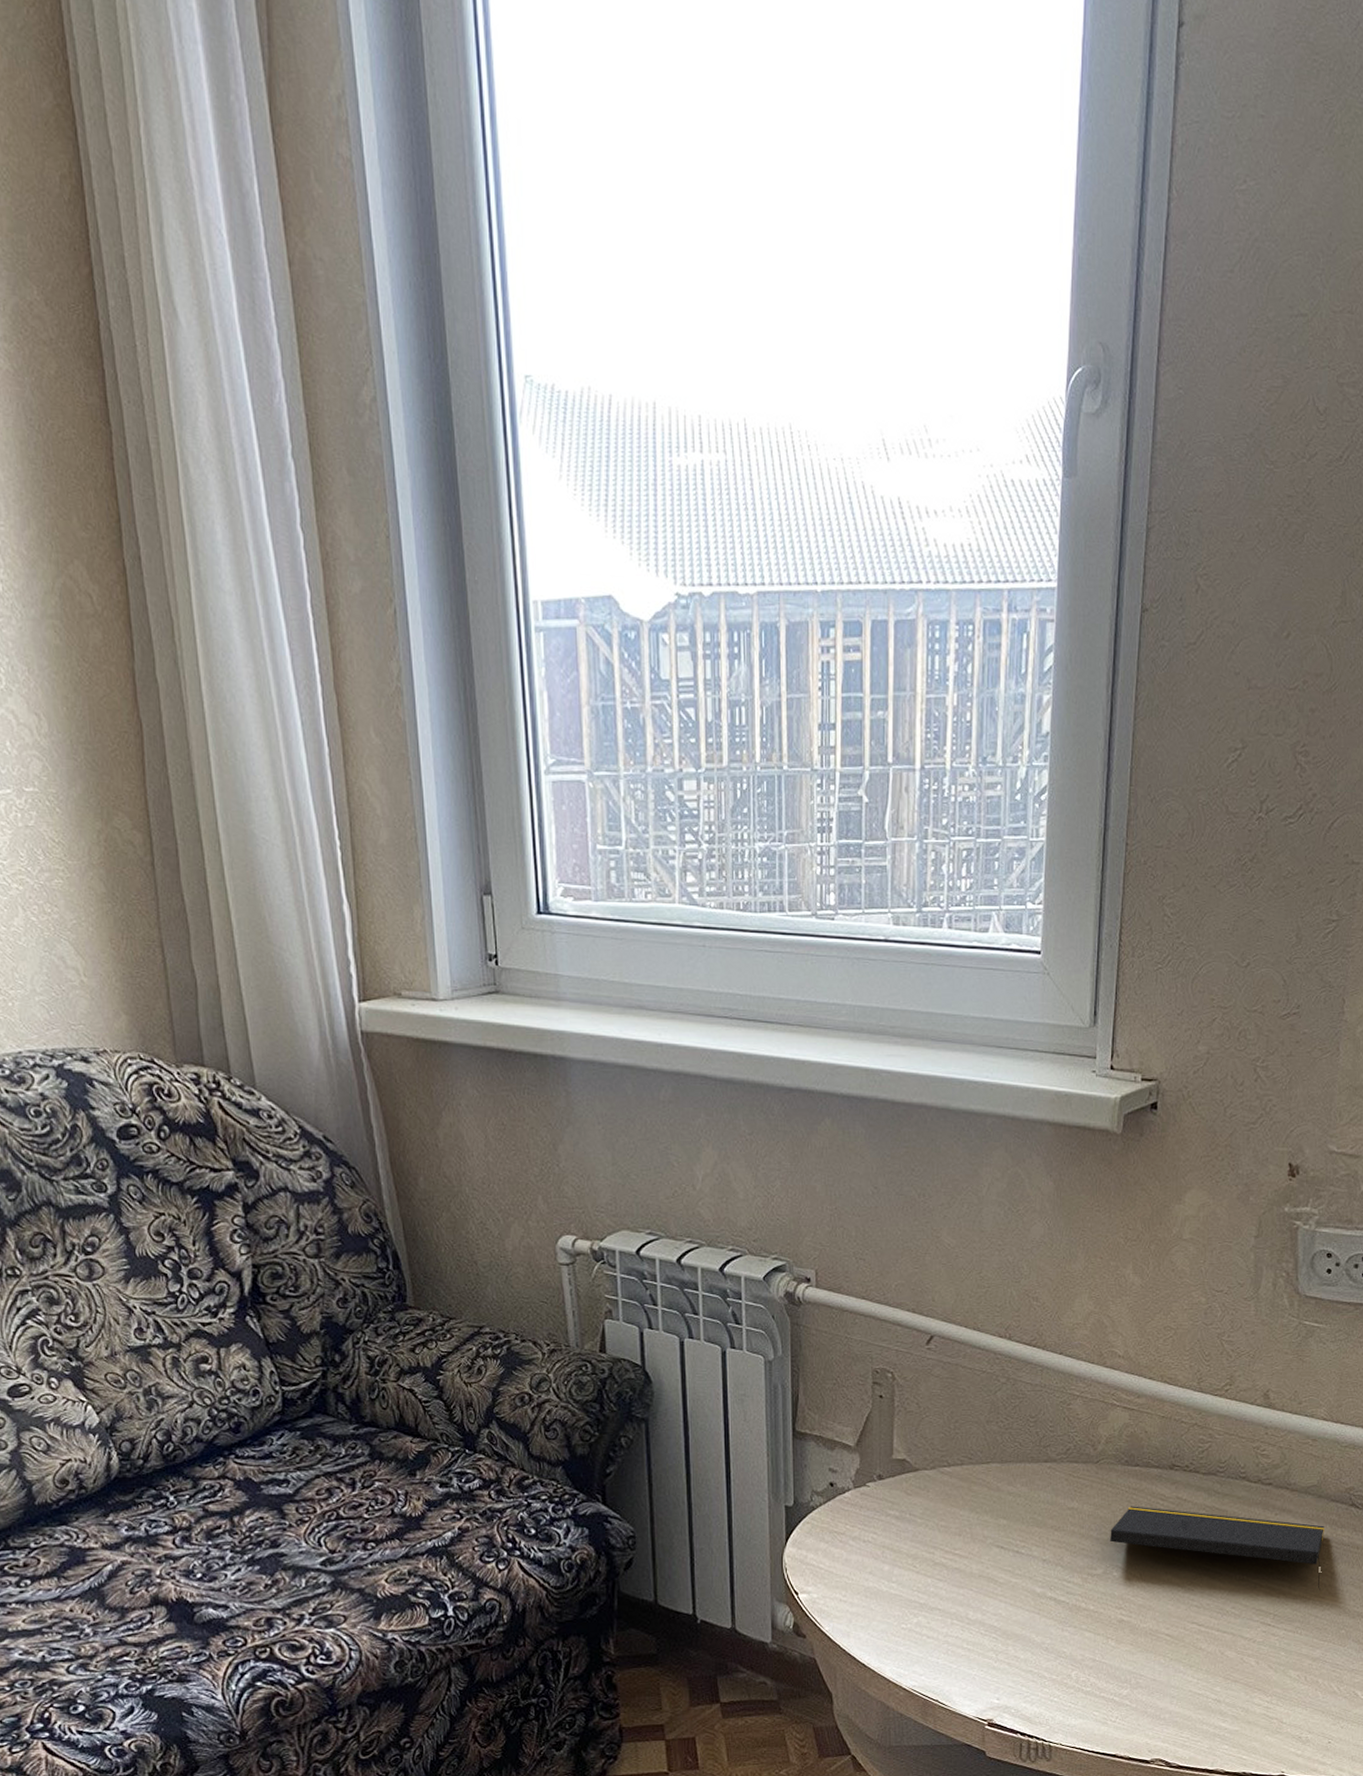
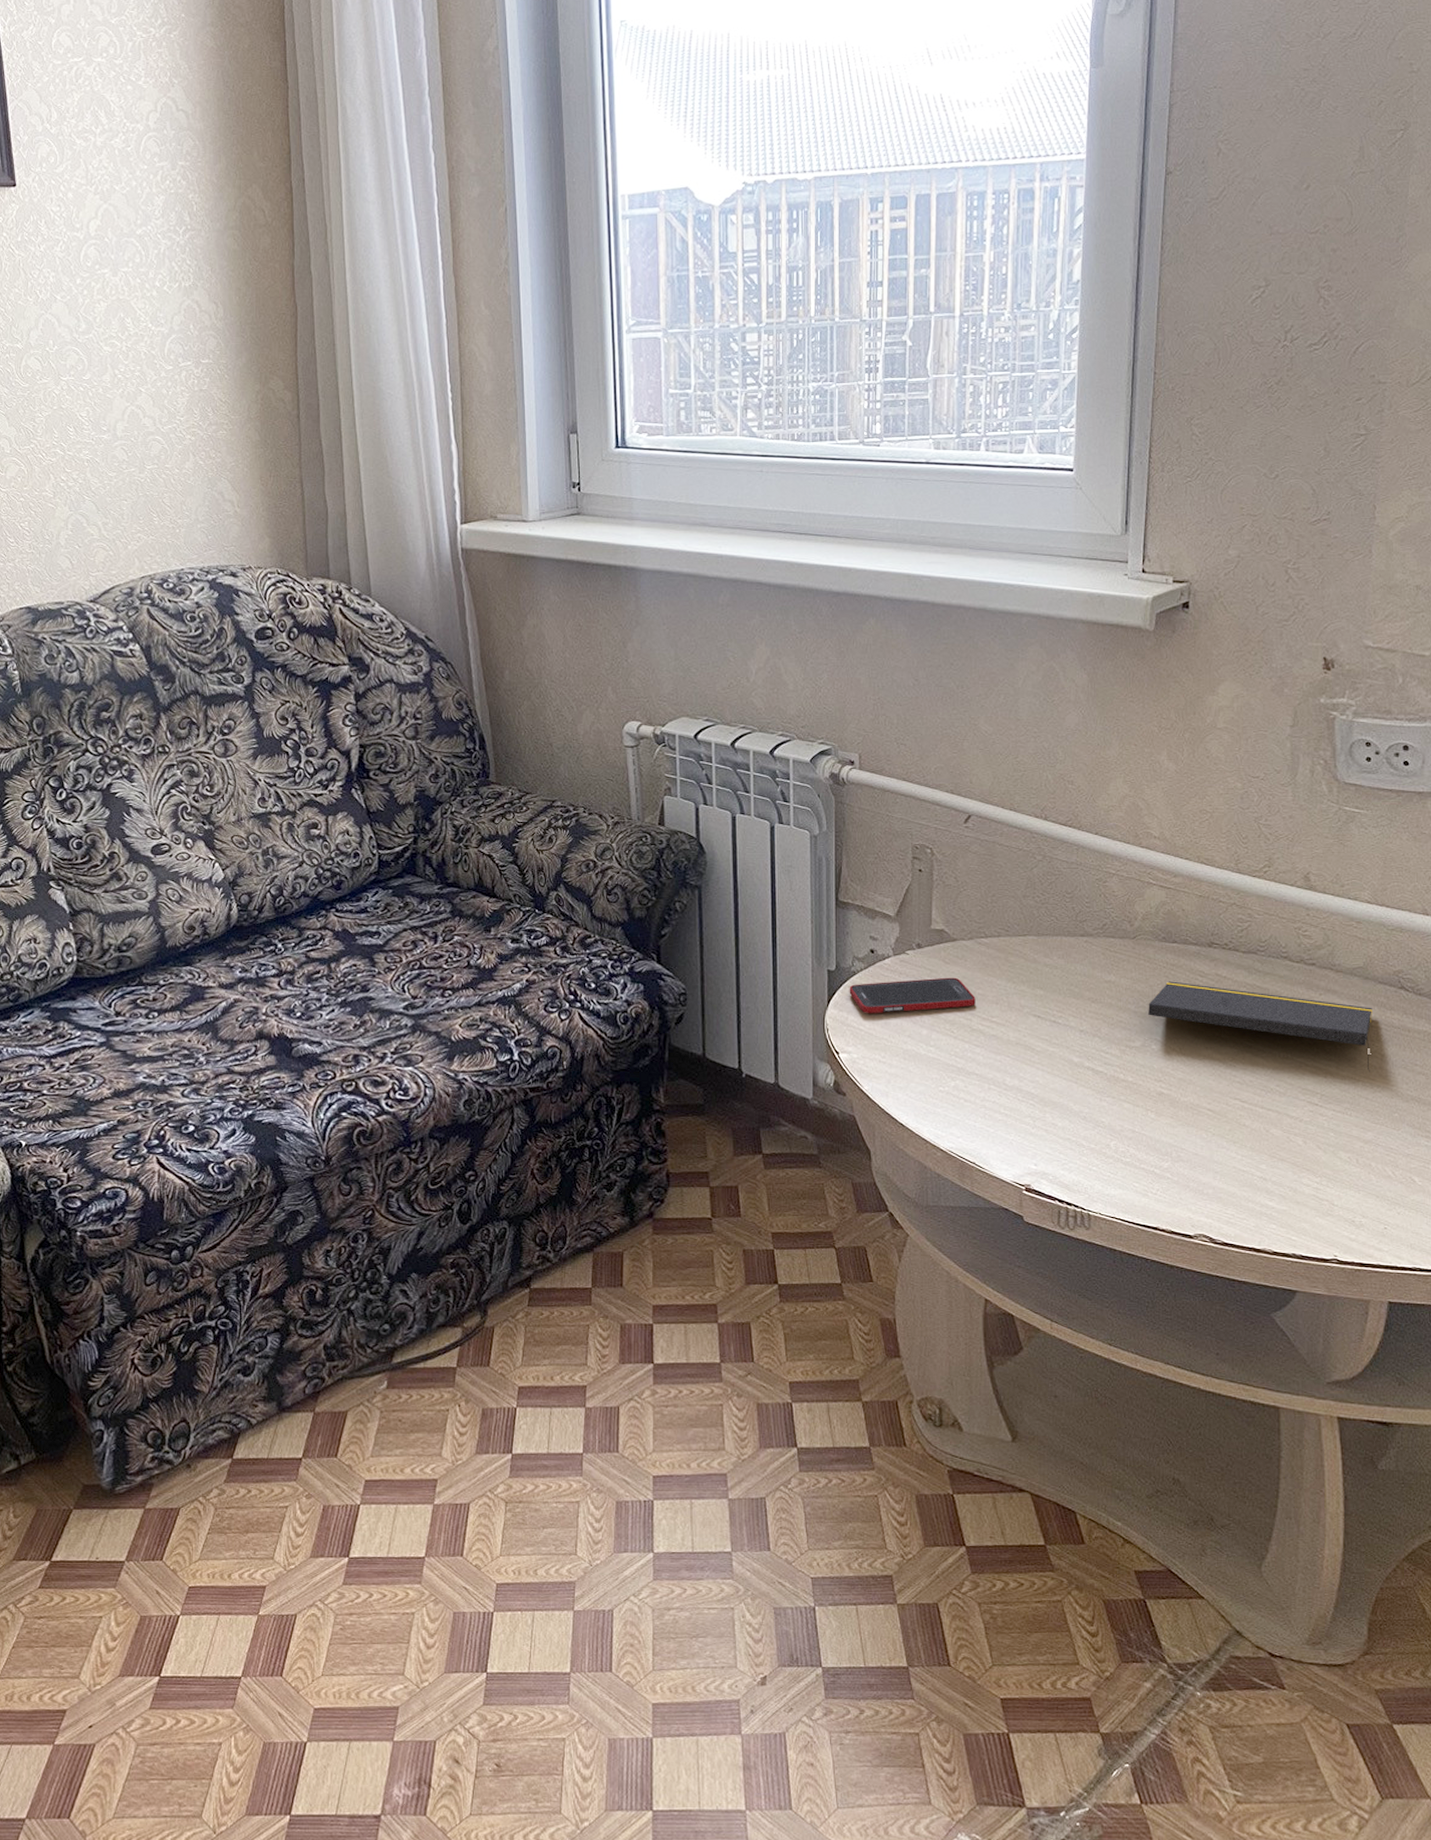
cell phone: none [808,1509,938,1551] -> present [849,977,976,1014]

